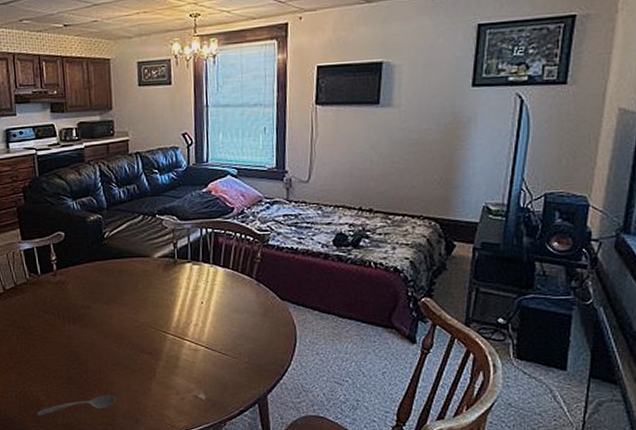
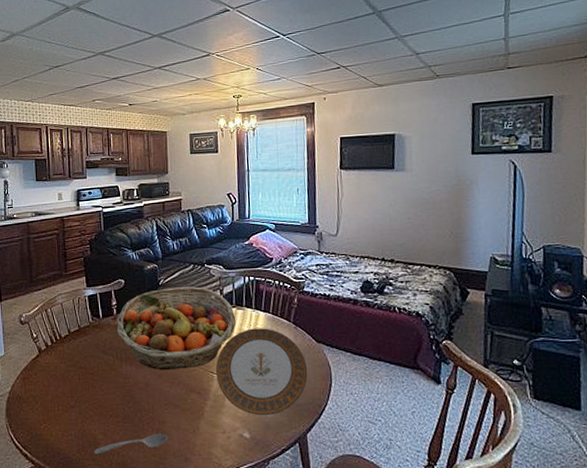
fruit basket: none [57,240,192,330] -> present [117,287,237,371]
plate: none [168,285,271,377] -> present [216,328,308,416]

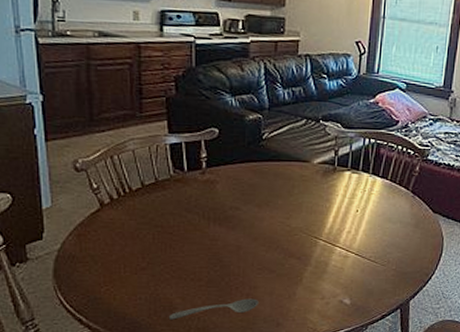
fruit basket: present [117,287,237,371] -> none [206,143,350,234]
plate: present [216,328,308,416] -> none [320,194,420,283]

